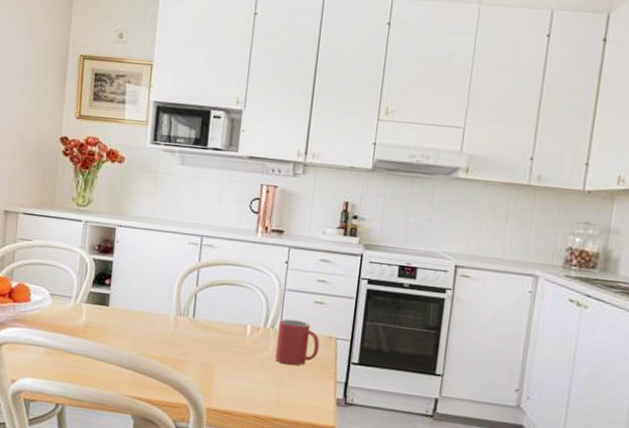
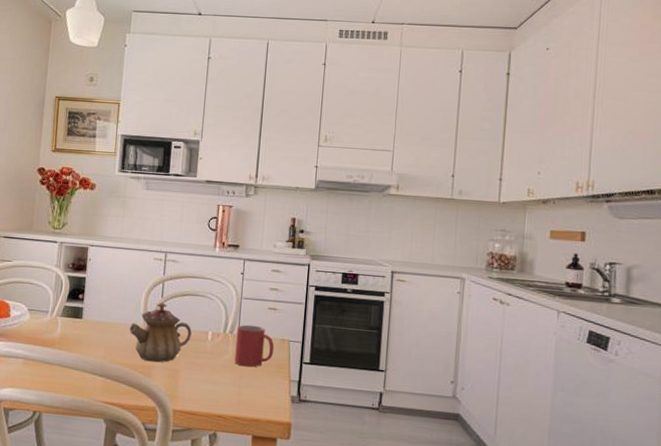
teapot: none [160,291,229,357] -> present [129,302,192,363]

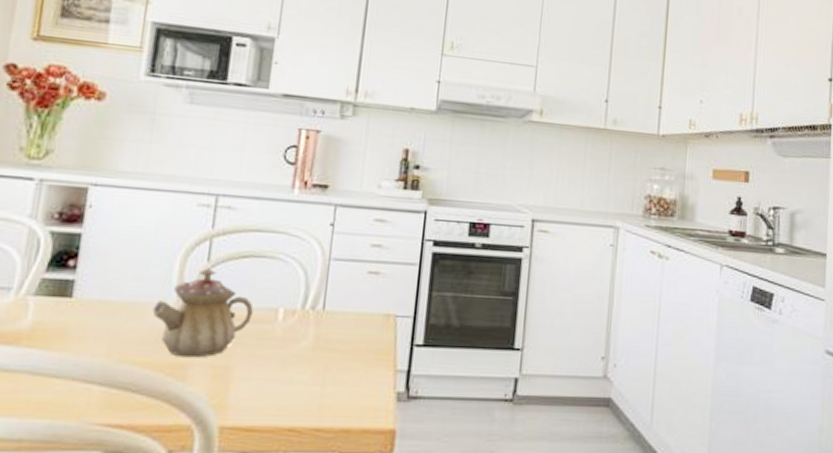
mug: present [234,324,275,368] -> none [316,296,375,356]

